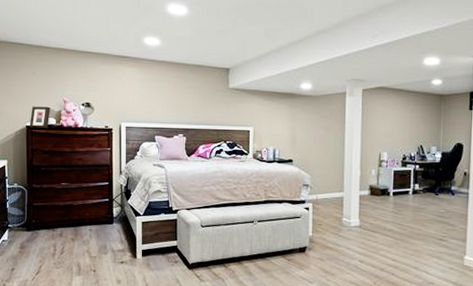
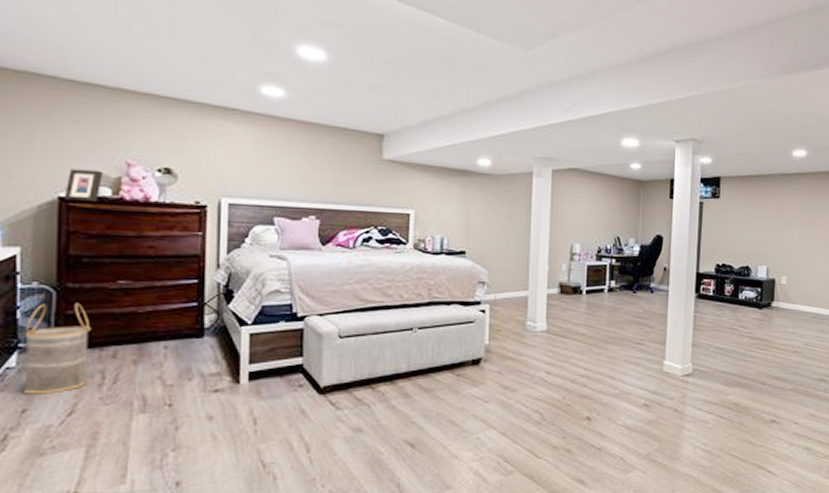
basket: none [11,198,47,259] -> present [23,303,91,394]

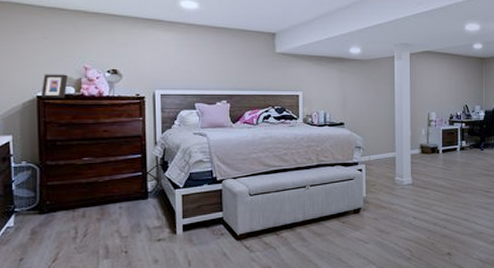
basket: present [23,303,91,394] -> none [18,176,65,247]

